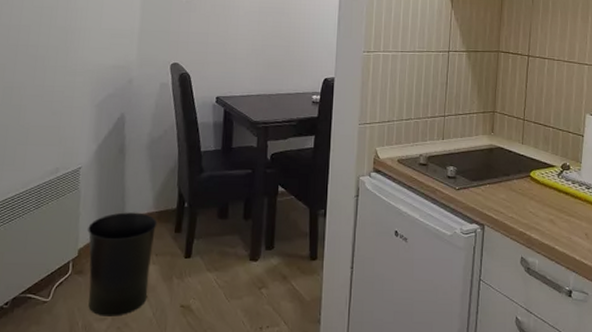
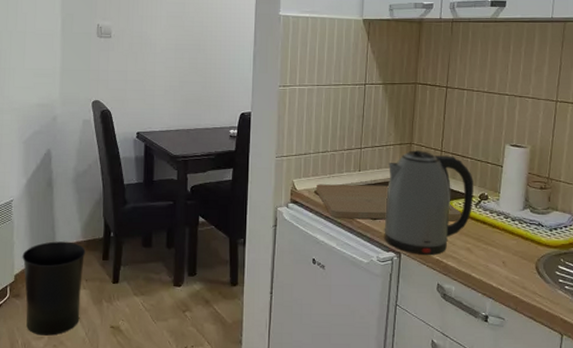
cutting board: none [399,152,545,192] -> present [315,184,462,221]
kettle: none [467,119,556,227] -> present [384,150,474,255]

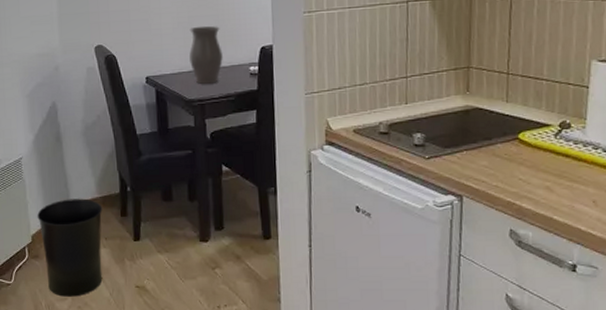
vase: none [178,90,207,142] -> present [189,25,223,84]
cutting board: present [315,184,462,221] -> none [354,118,538,159]
kettle: present [384,150,474,255] -> none [440,74,552,197]

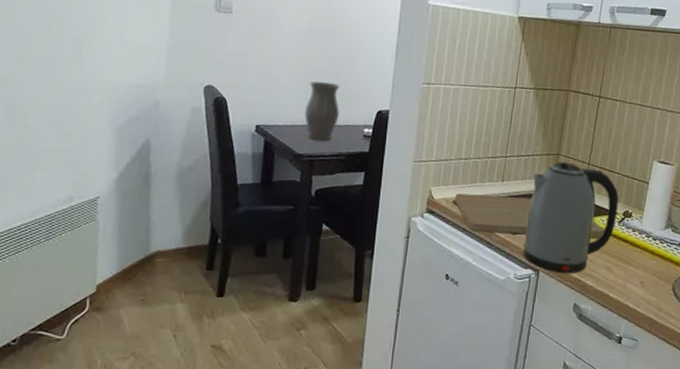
waste bin: present [37,198,103,297] -> none [107,247,187,356]
cutting board: none [354,118,538,159] -> present [454,193,604,239]
kettle: none [440,74,552,197] -> present [523,162,619,273]

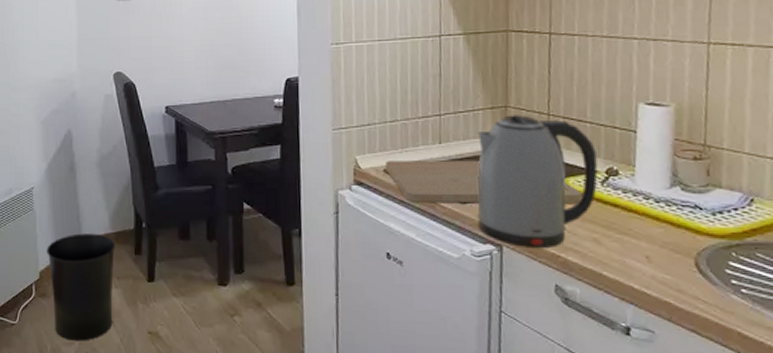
waste bin: none [107,247,187,356] -> present [47,233,116,341]
vase: present [304,81,340,141] -> none [211,55,246,115]

